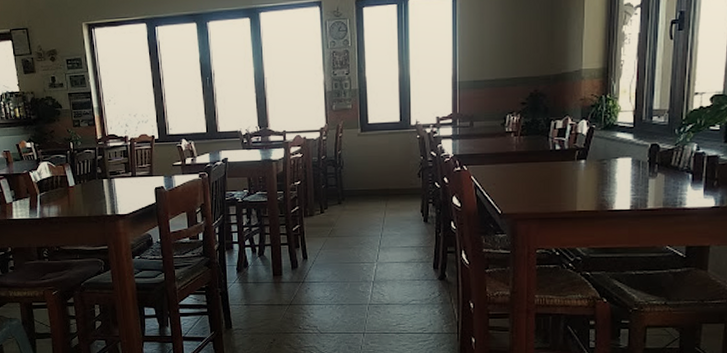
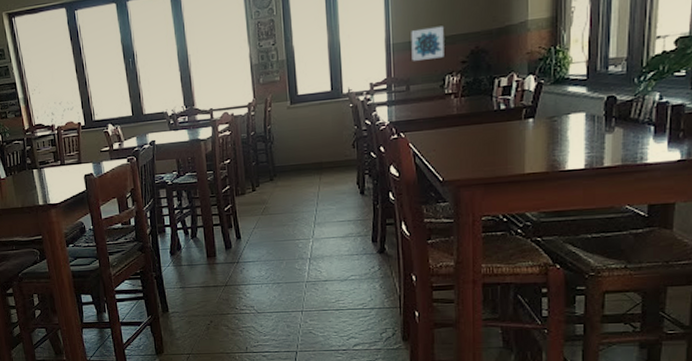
wall art: none [476,68,506,99] -> present [411,25,444,61]

